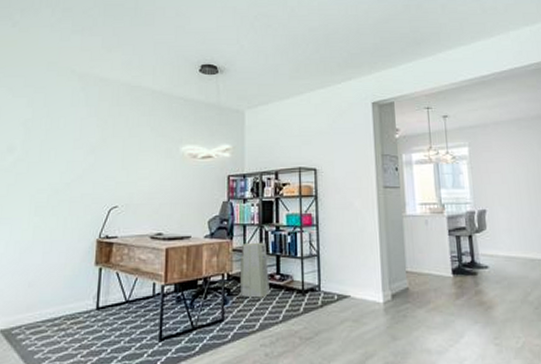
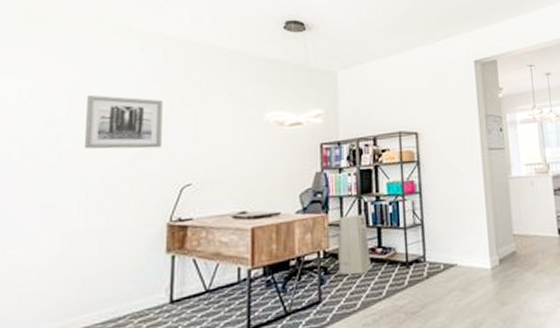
wall art: none [35,126,97,174] -> present [85,94,163,149]

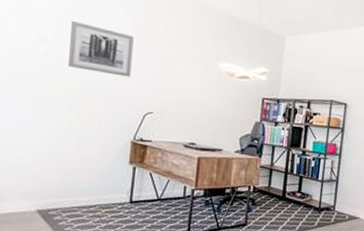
air purifier: present [338,214,371,276] -> none [264,162,292,211]

